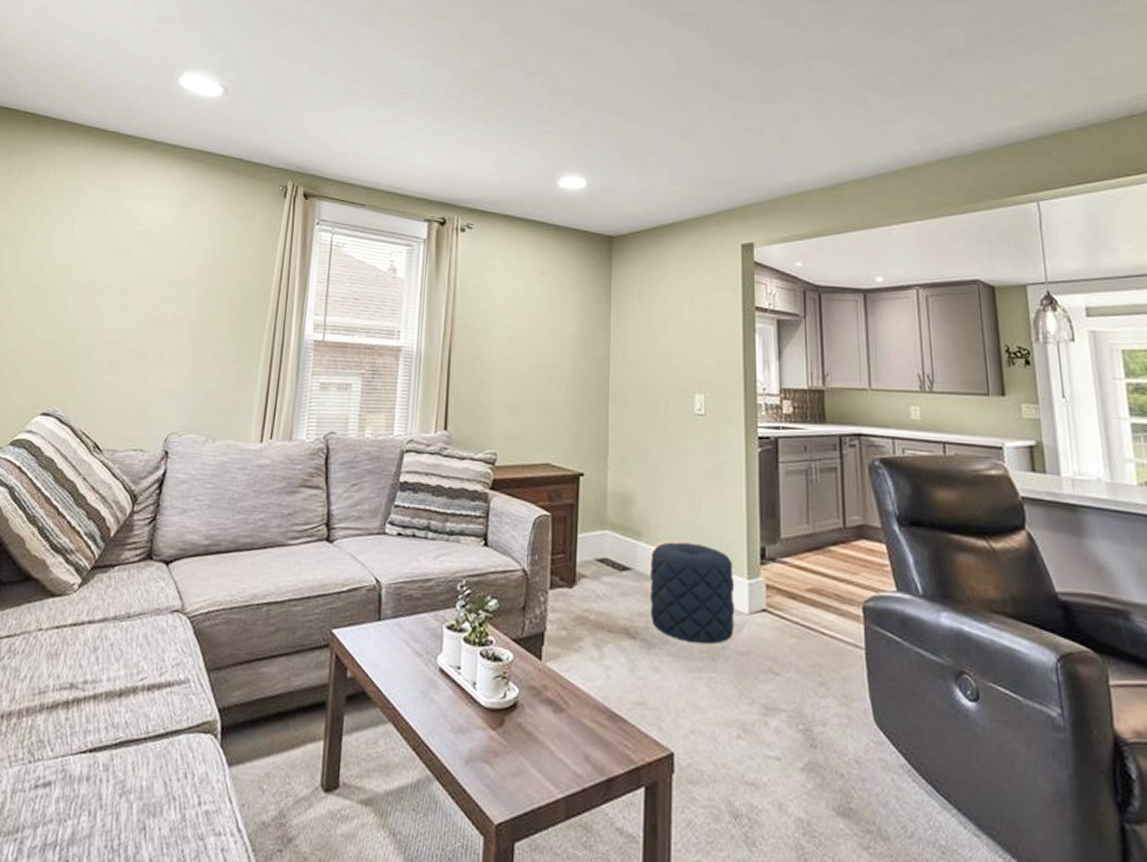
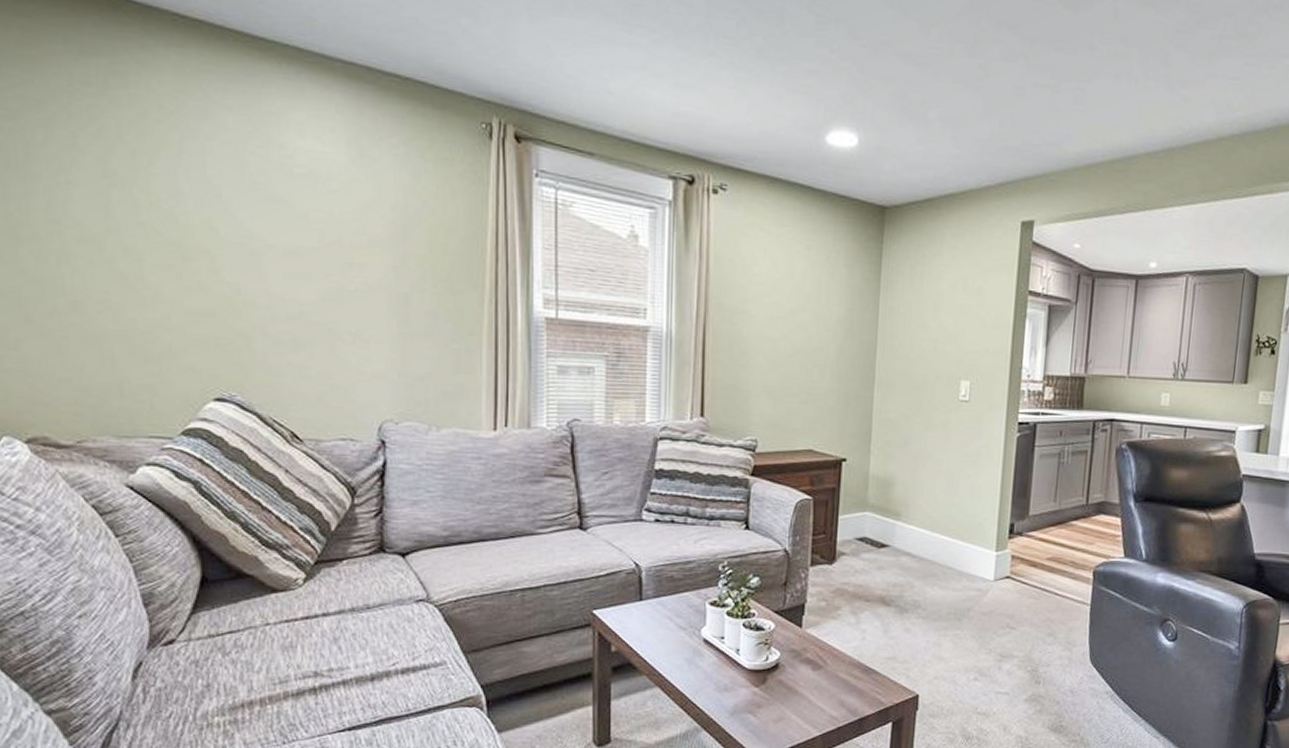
pouf: present [650,541,735,644] -> none [905,520,984,606]

